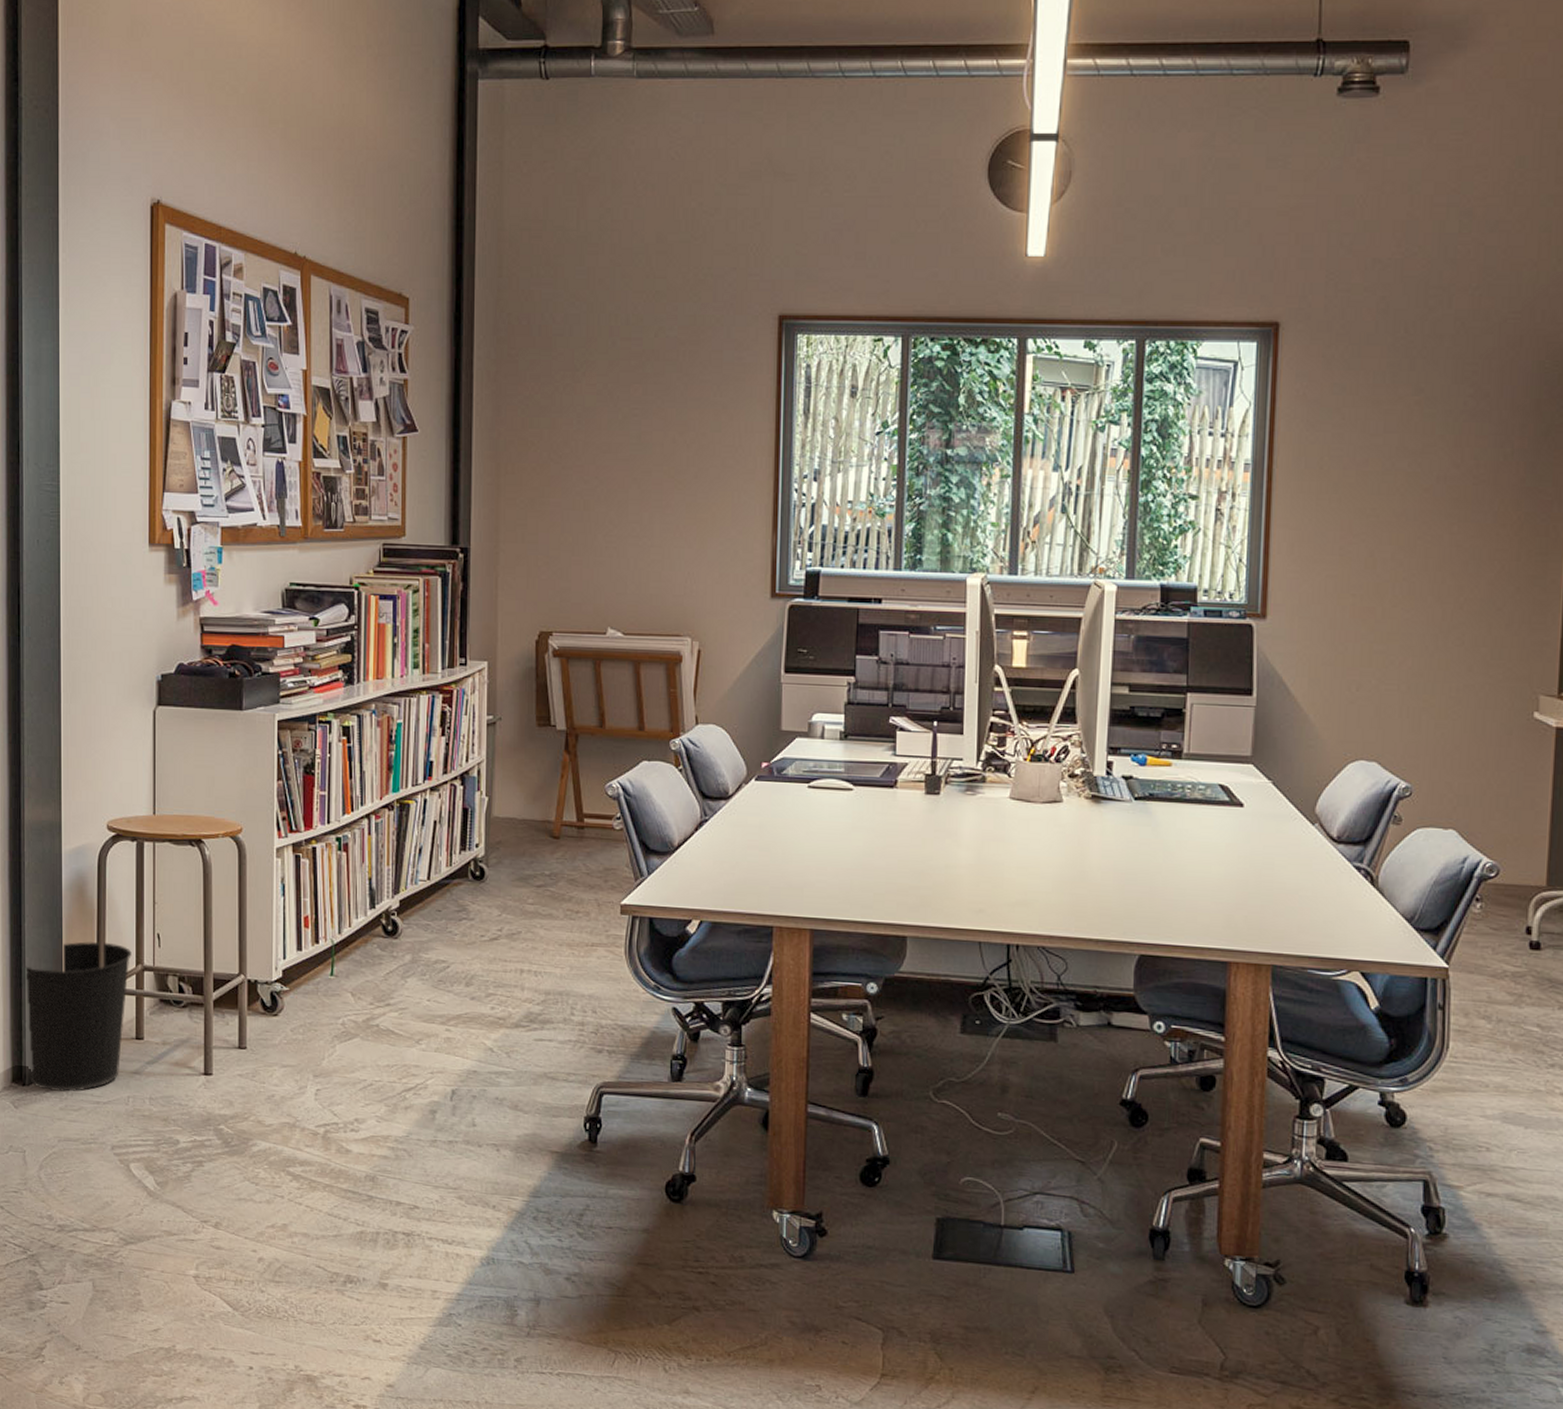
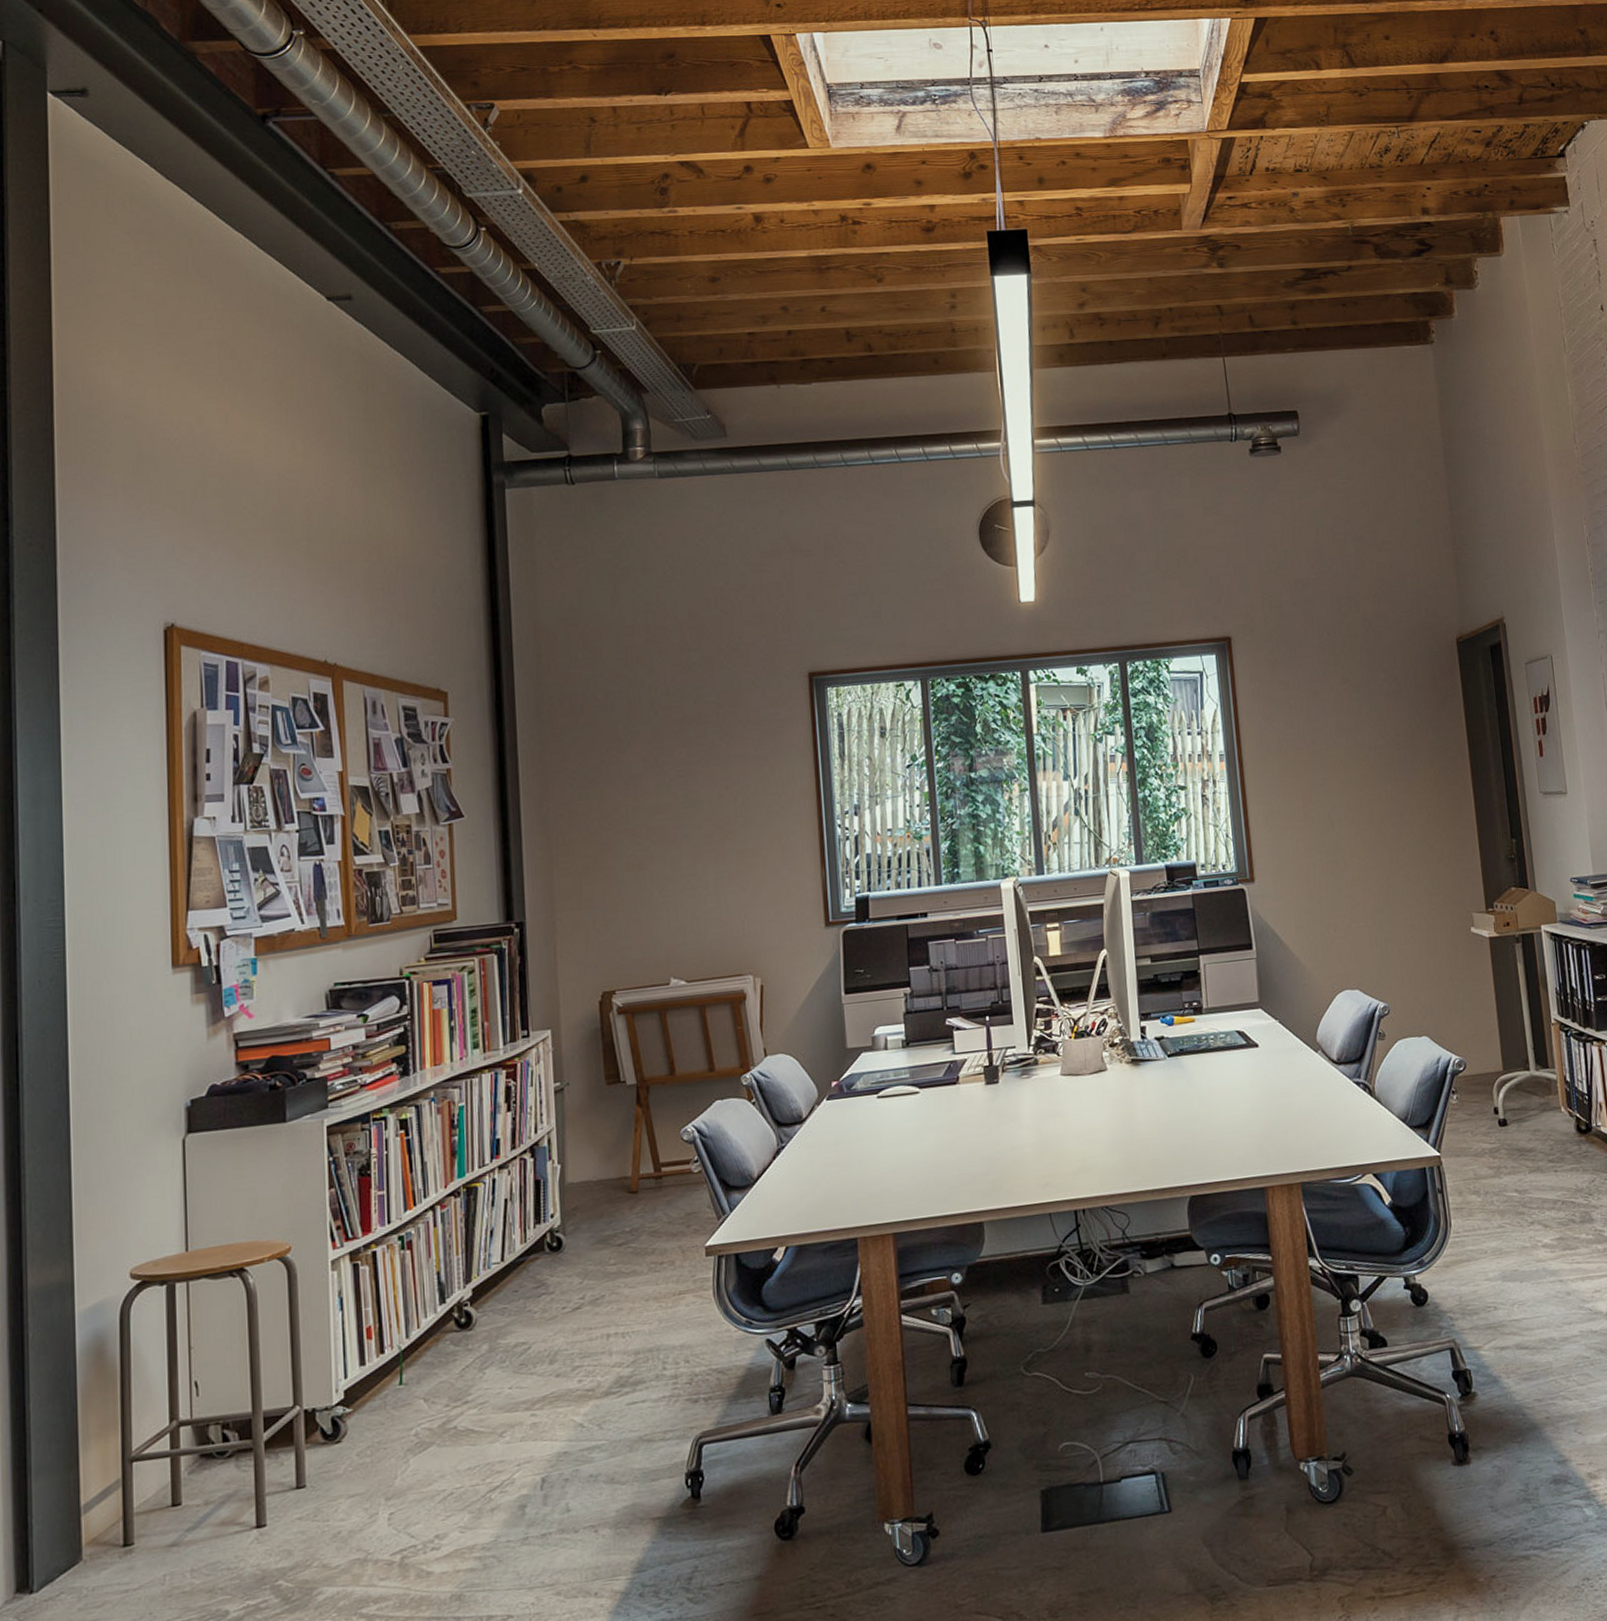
wastebasket: present [25,941,132,1092] -> none [31,1403,164,1592]

